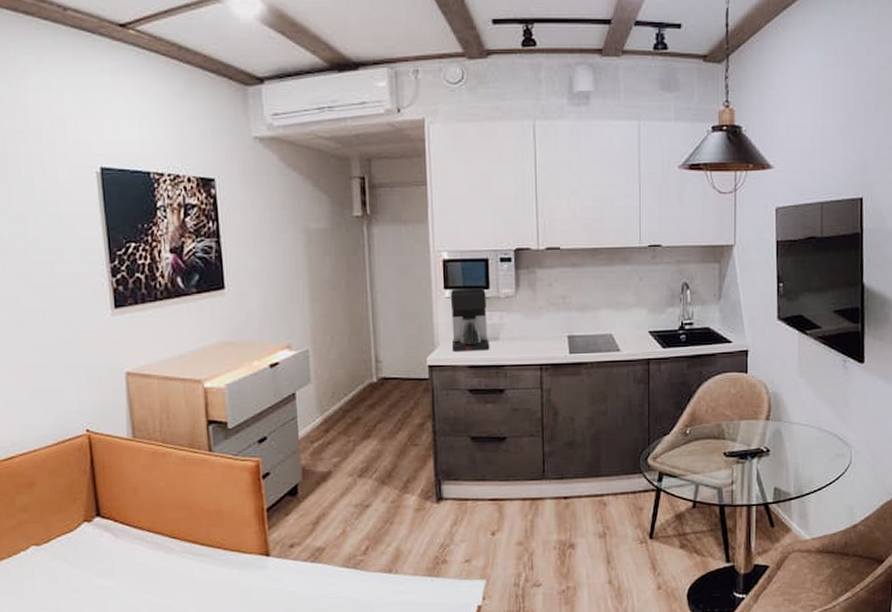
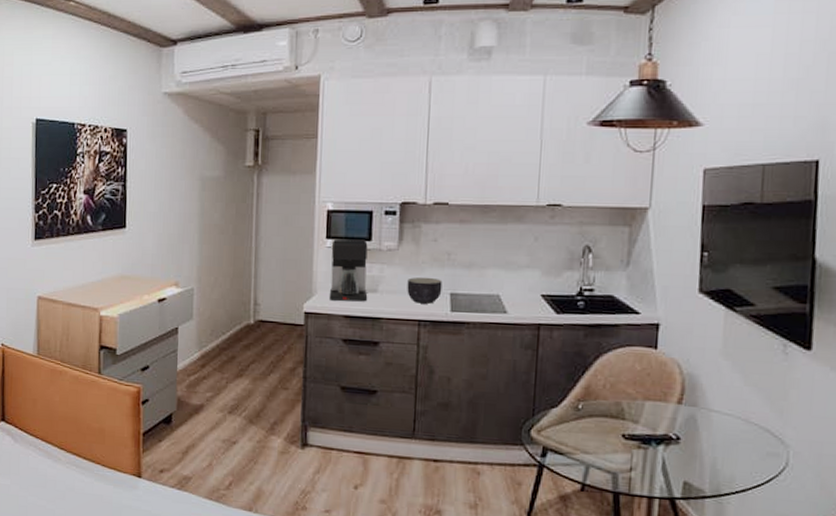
bowl: none [527,321,560,348] -> present [407,277,443,304]

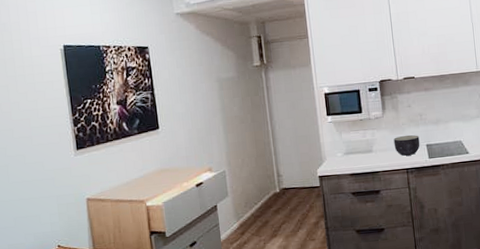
coffee maker: present [328,239,368,302] -> none [332,112,366,165]

